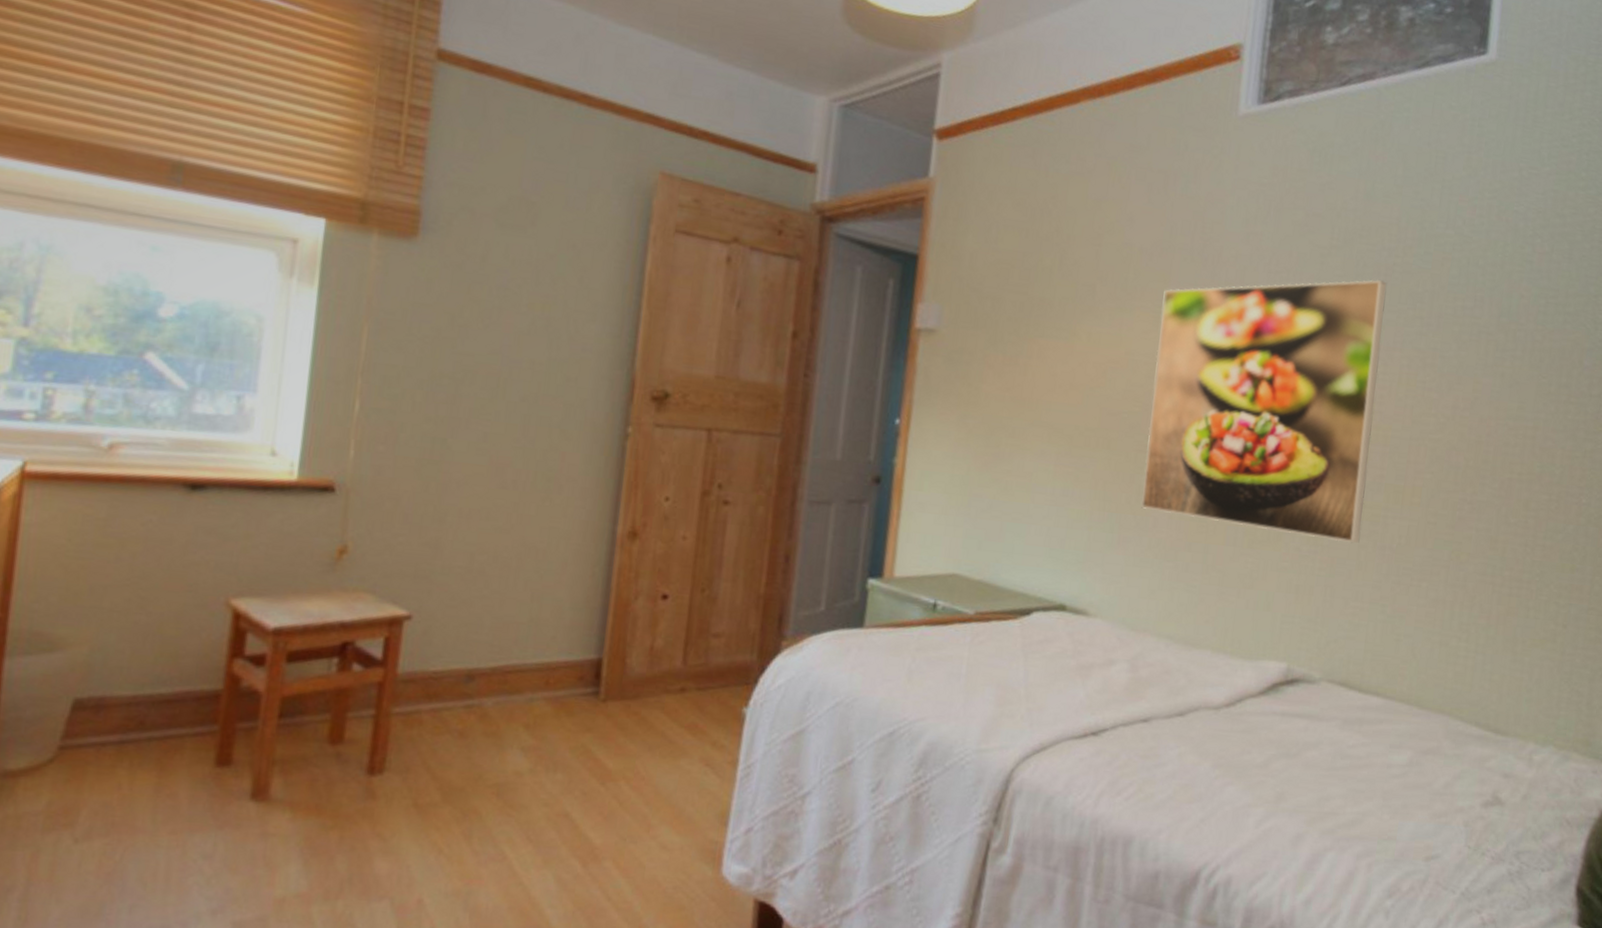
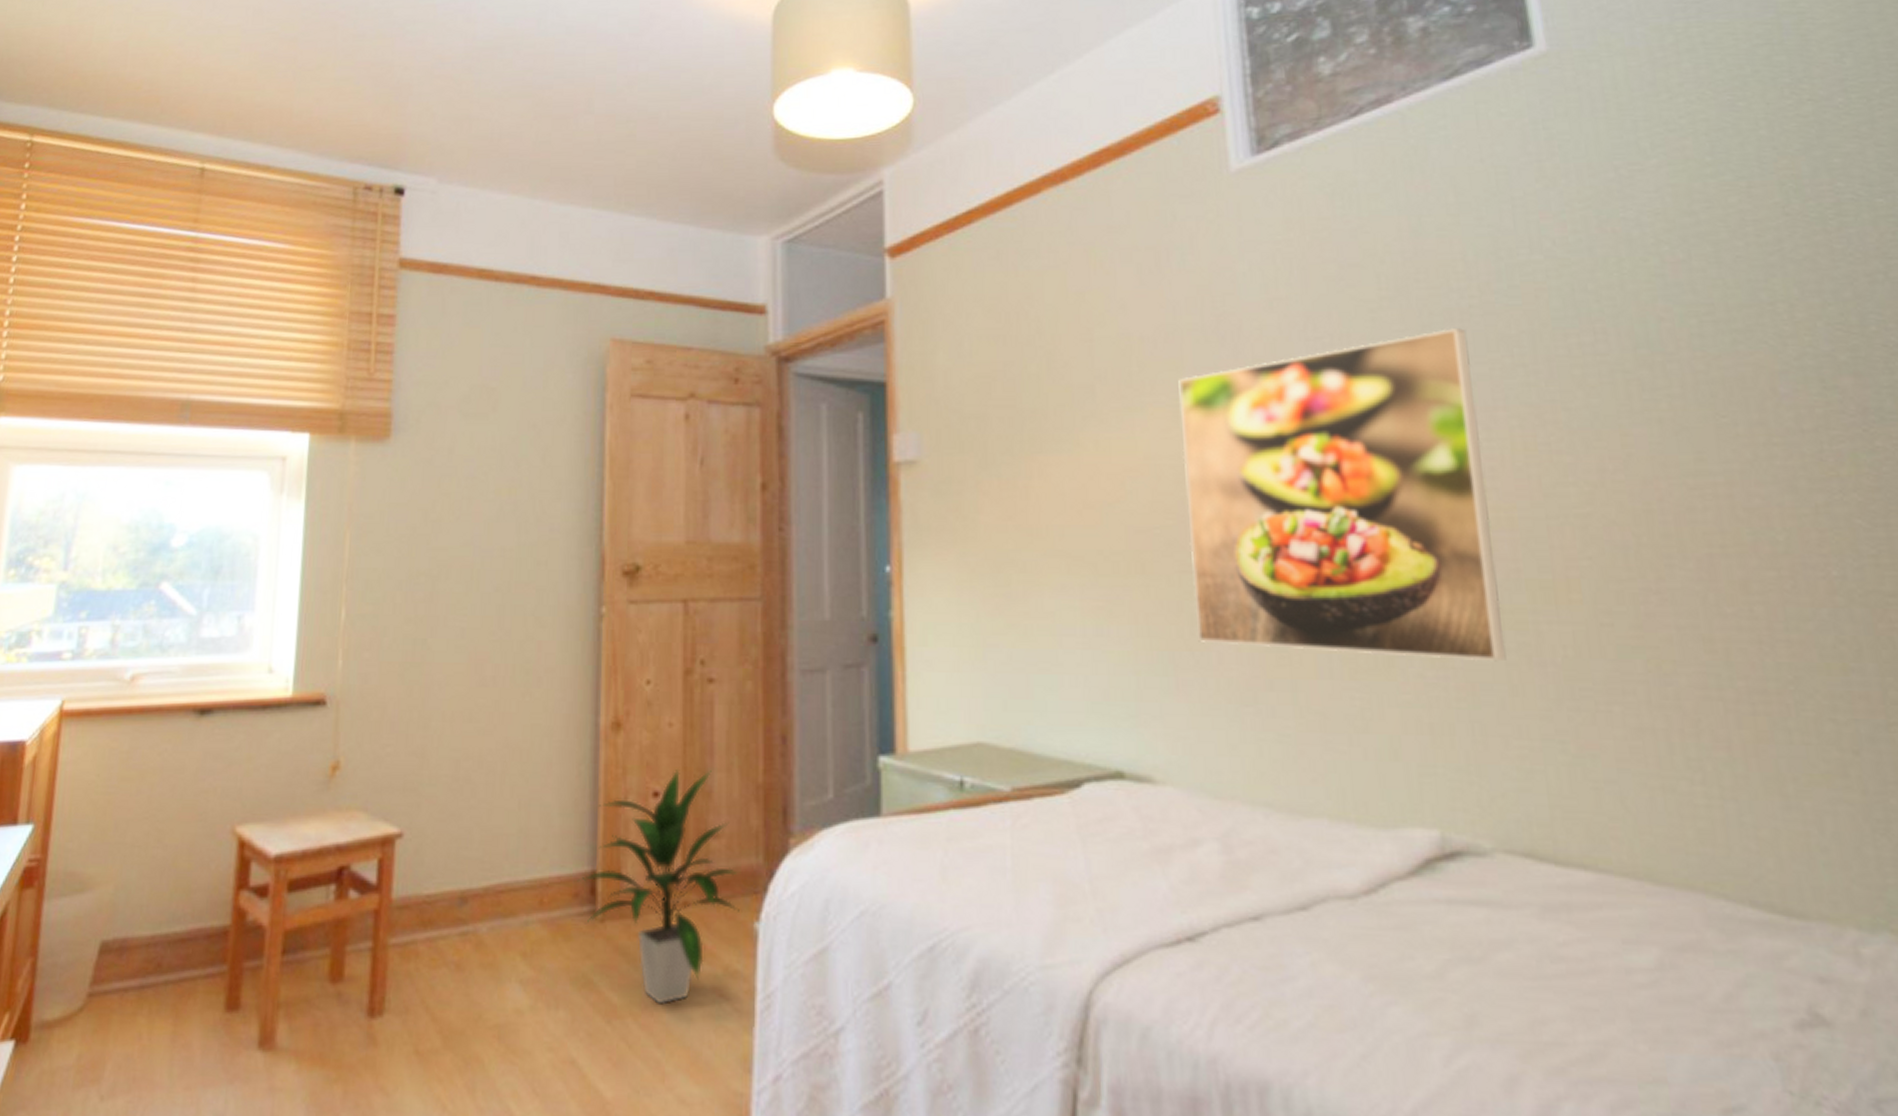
indoor plant: none [583,577,735,771] -> present [577,769,740,1005]

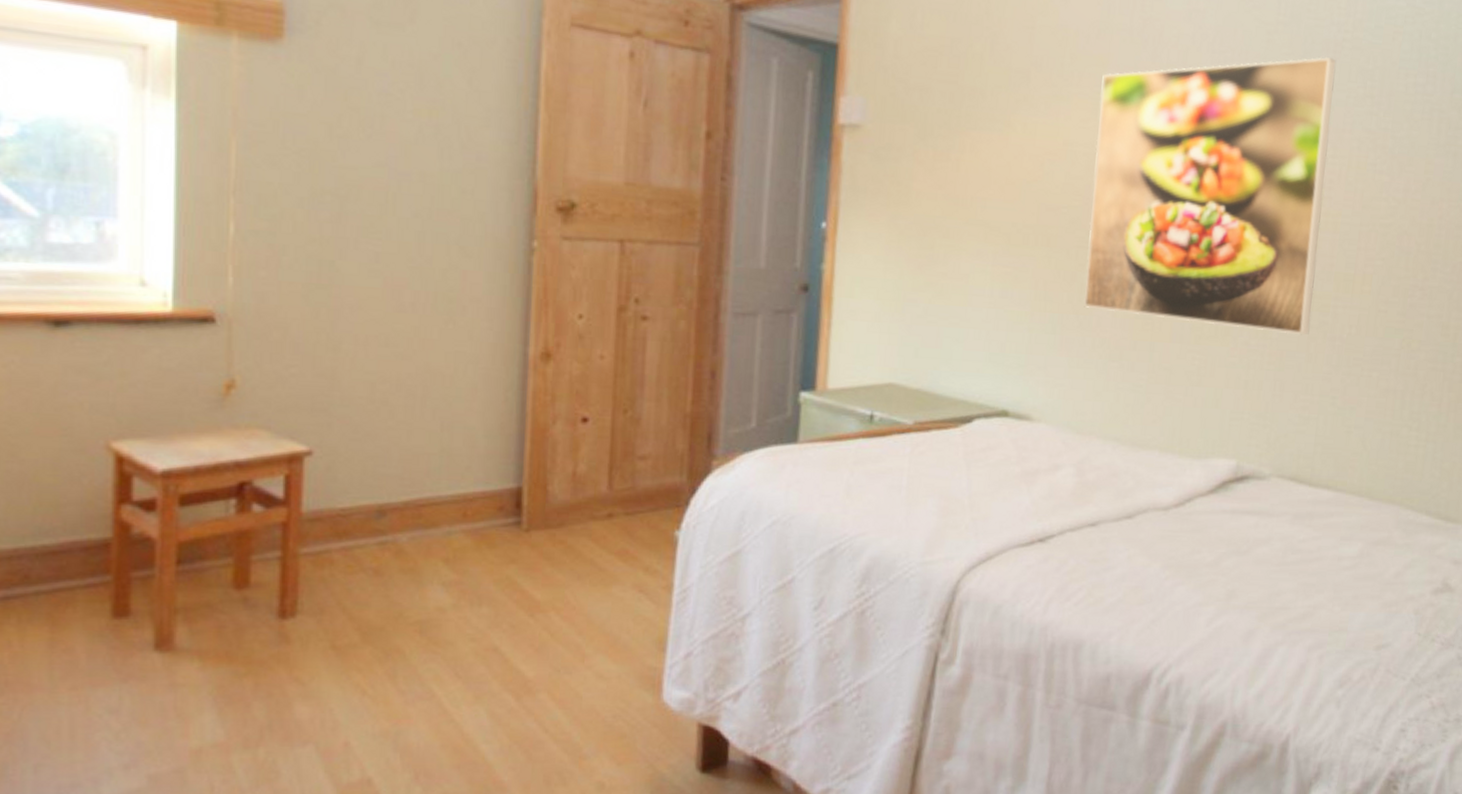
indoor plant: present [577,769,740,1005] -> none [502,398,664,600]

